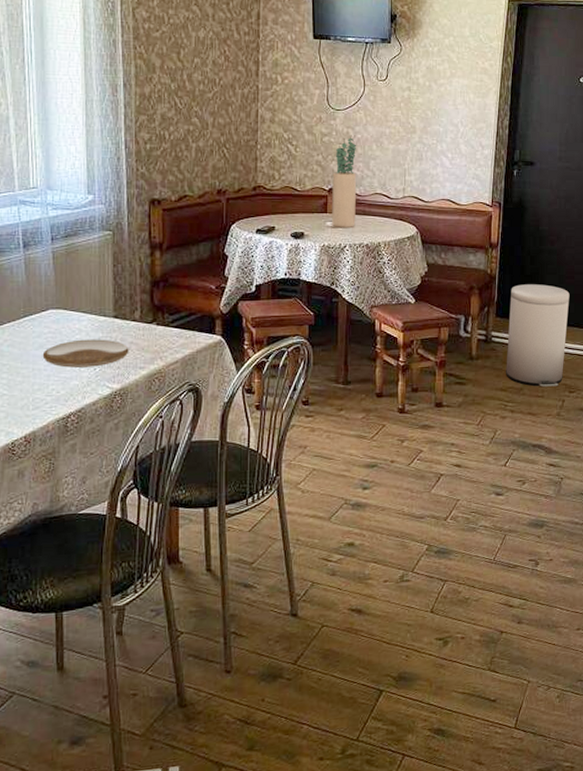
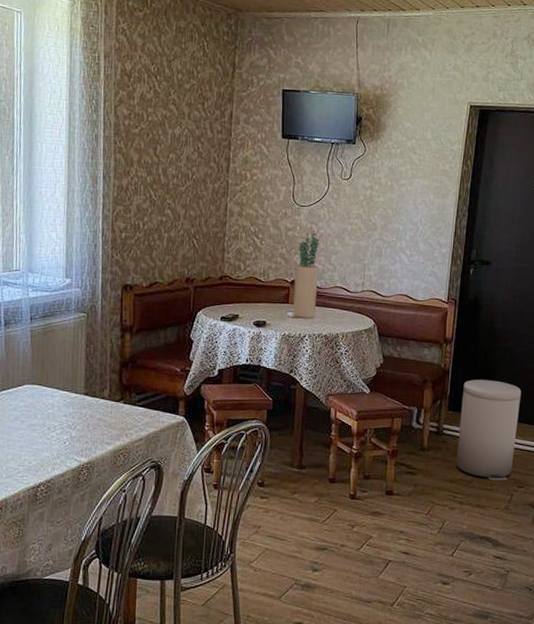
plate: present [42,339,129,368] -> none [17,414,97,441]

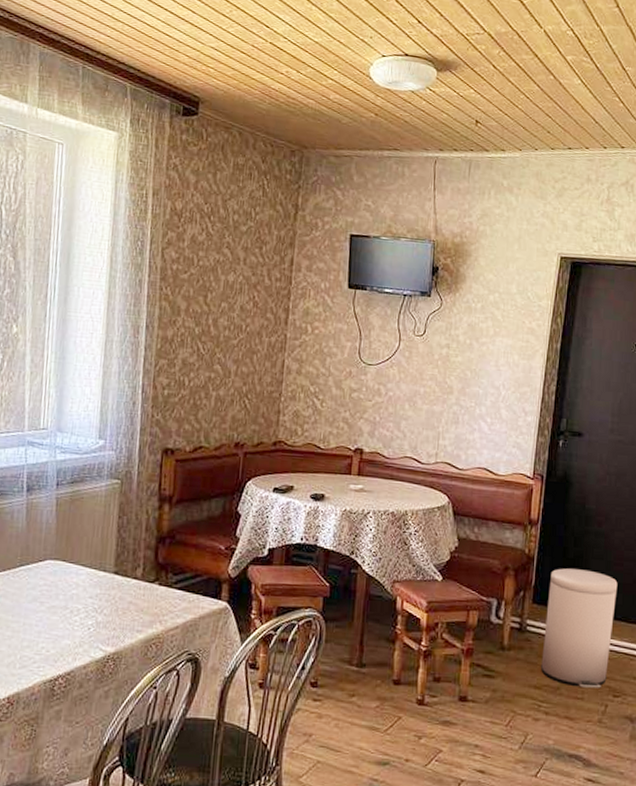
vase: present [293,230,320,319] -> none [356,392,388,494]

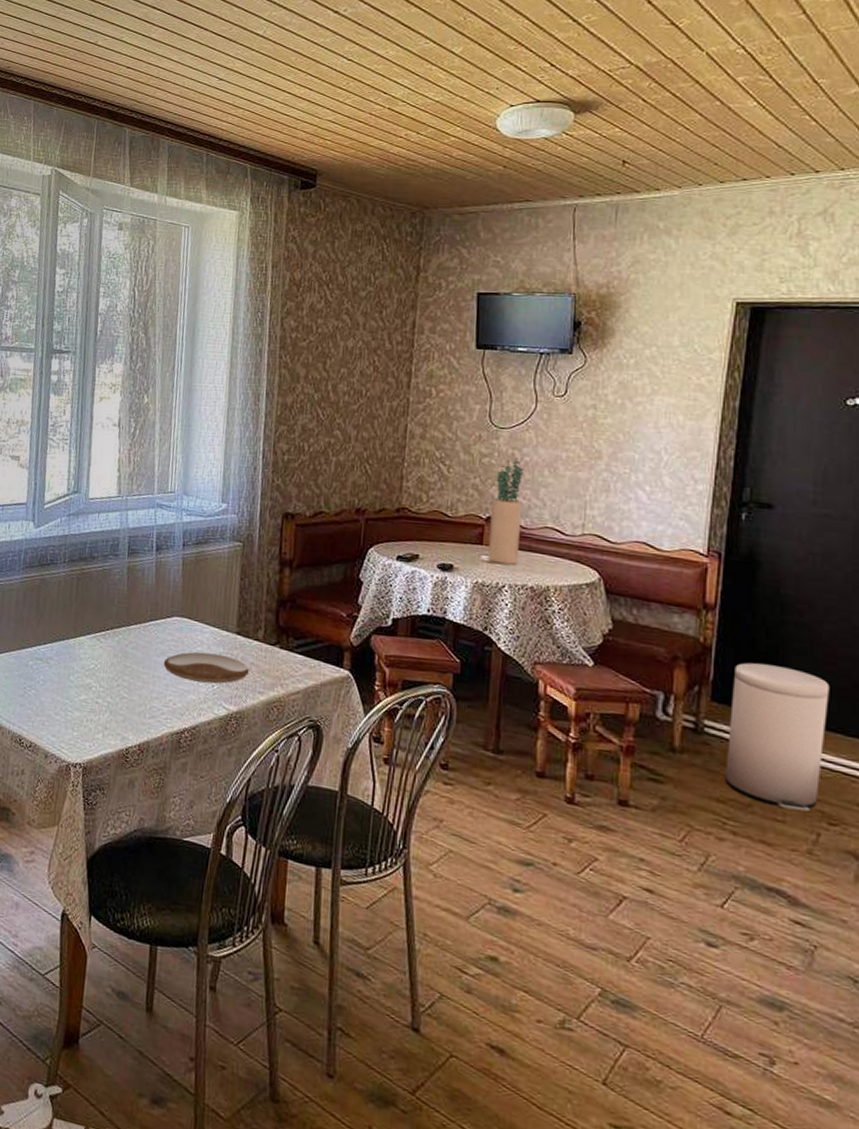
plate: none [35,595,127,626] -> present [163,652,249,684]
vase: none [356,392,388,494] -> present [488,457,524,566]

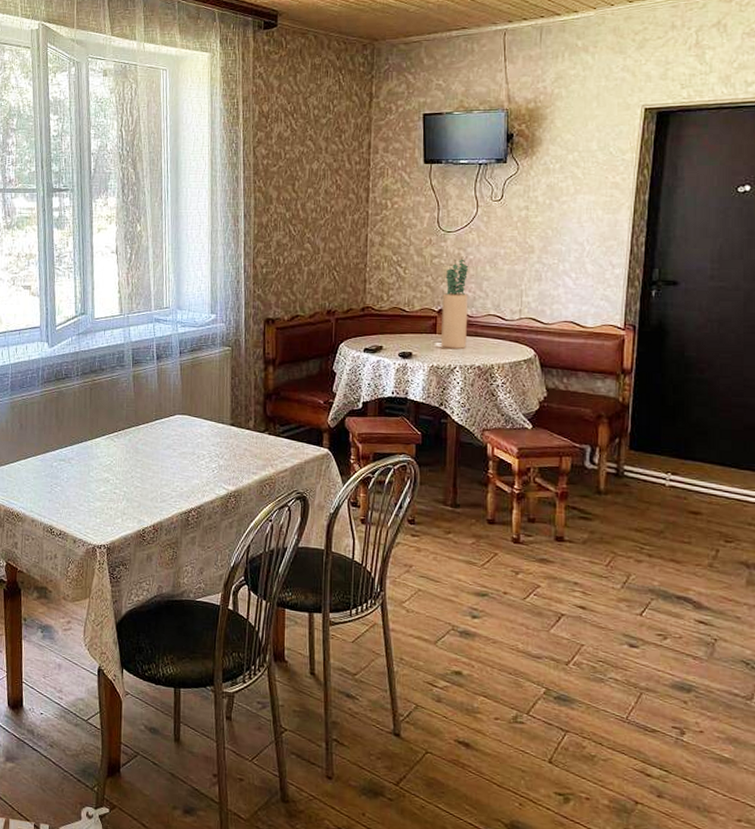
plate: present [163,652,249,684] -> none [169,443,243,469]
pedal bin: present [725,662,830,813] -> none [642,415,726,534]

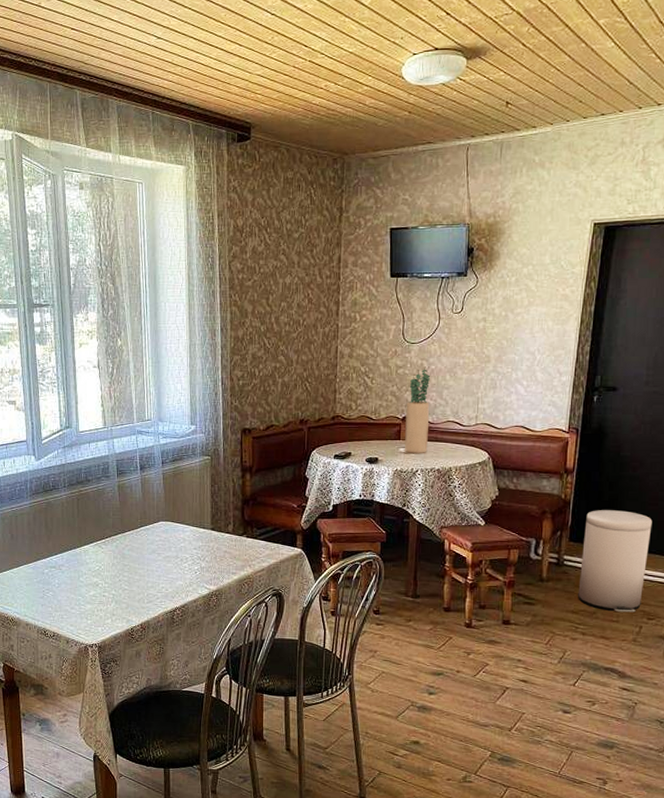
pedal bin: none [642,415,726,534] -> present [578,510,652,614]

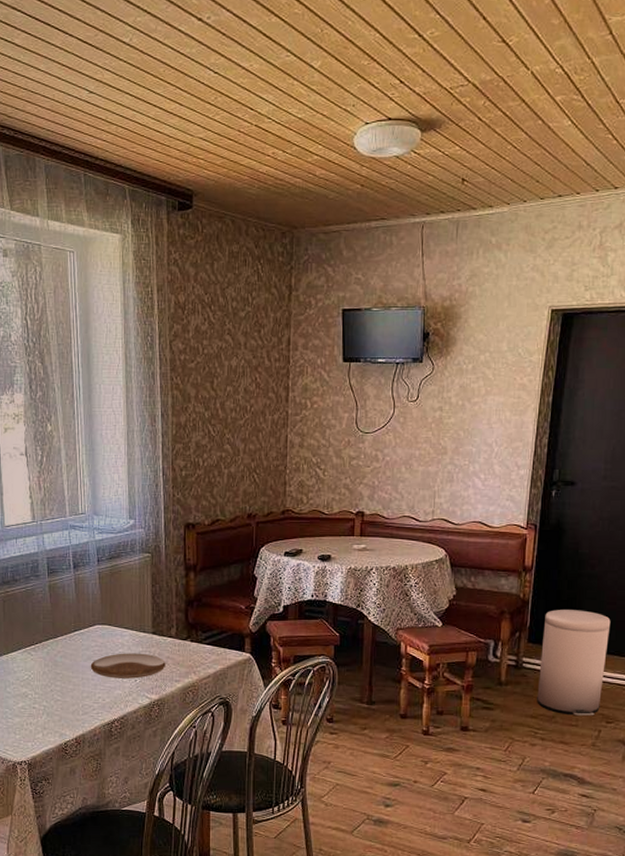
plate: none [154,547,223,571] -> present [90,653,166,679]
vase: present [405,366,431,454] -> none [359,458,386,551]

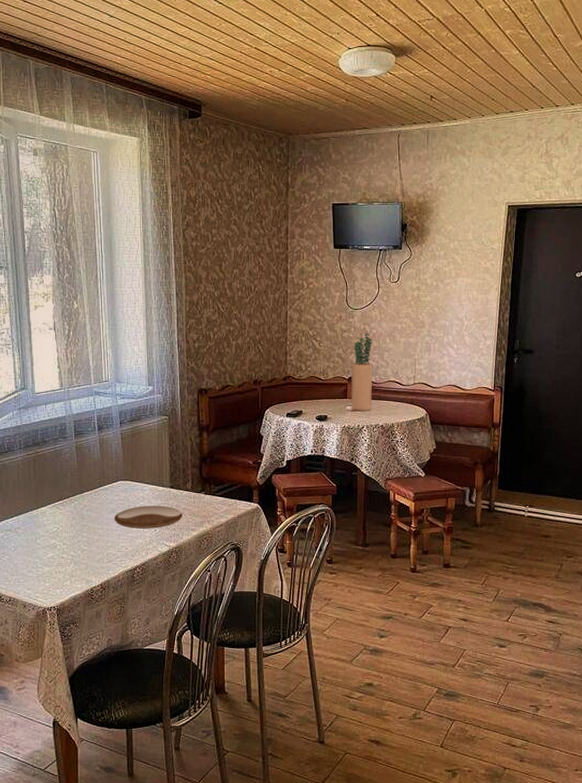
vase: none [359,458,386,551] -> present [351,331,373,412]
pedal bin: present [537,610,611,717] -> none [508,460,567,553]

